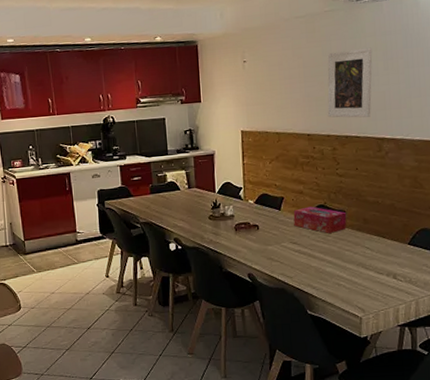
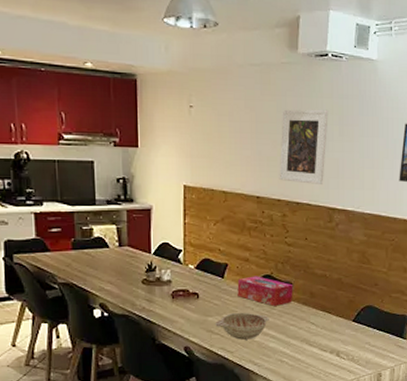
decorative bowl: none [275,240,325,266] -> present [215,312,269,340]

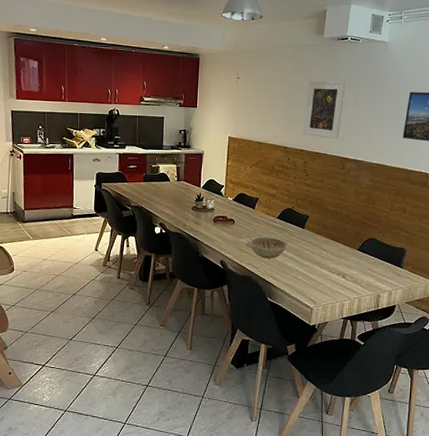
tissue box: present [237,276,294,306] -> none [264,208,310,234]

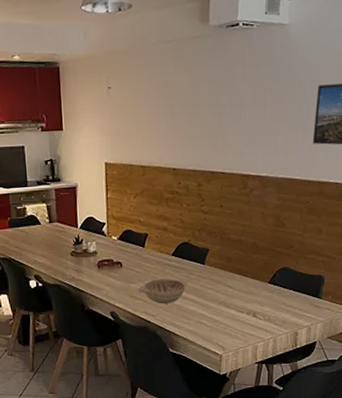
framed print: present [303,80,346,139] -> none [194,79,241,153]

